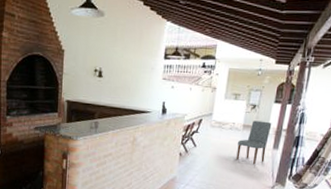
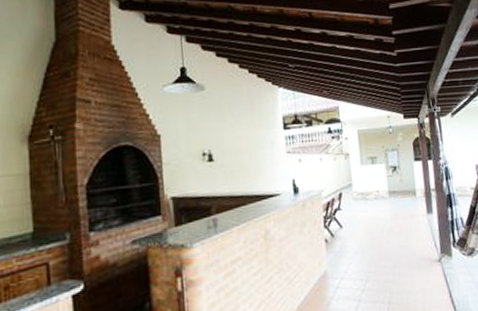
dining chair: present [236,120,272,165] -> none [388,183,422,237]

